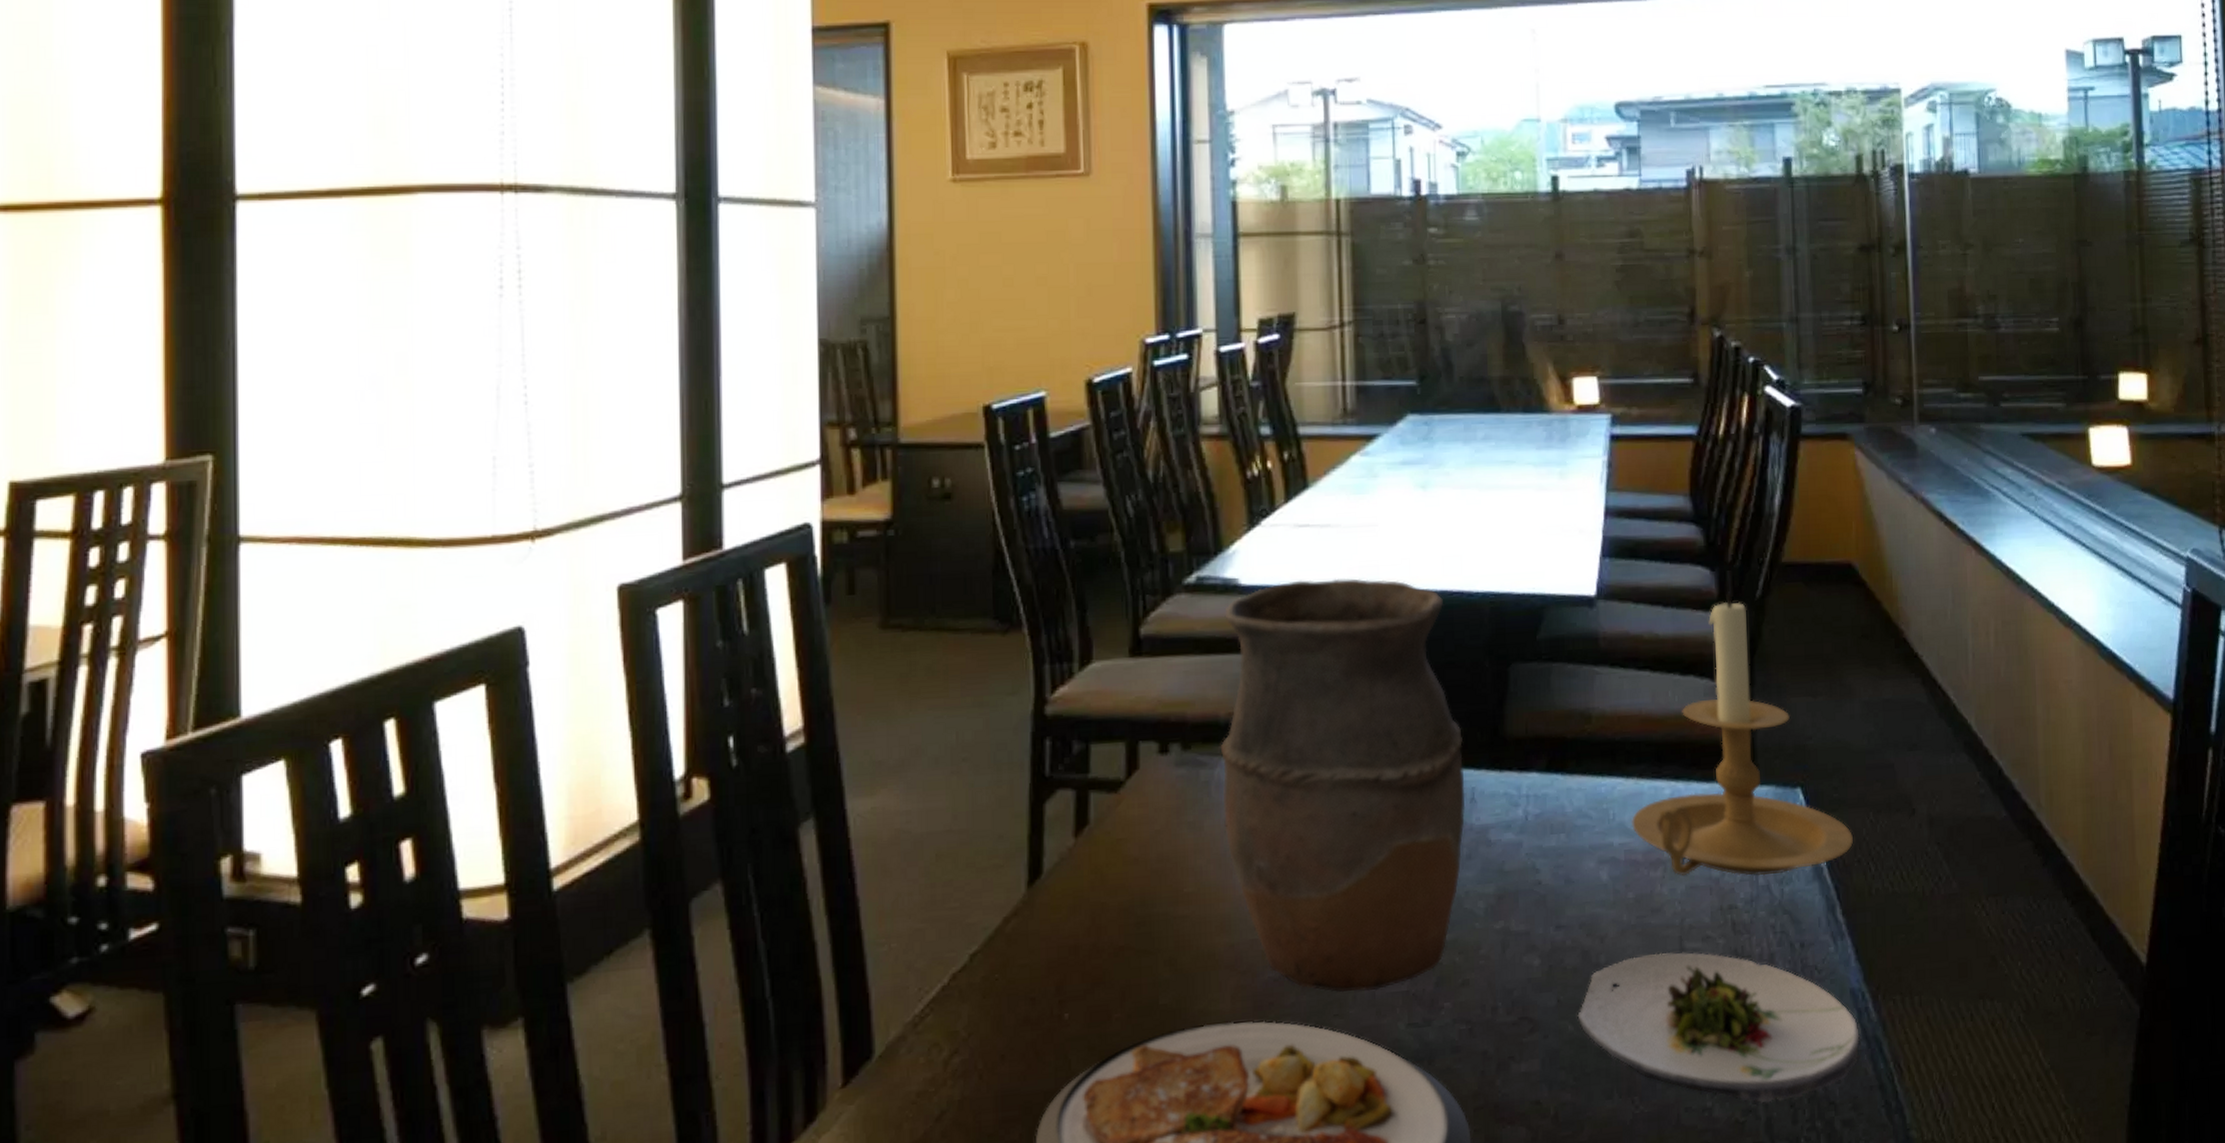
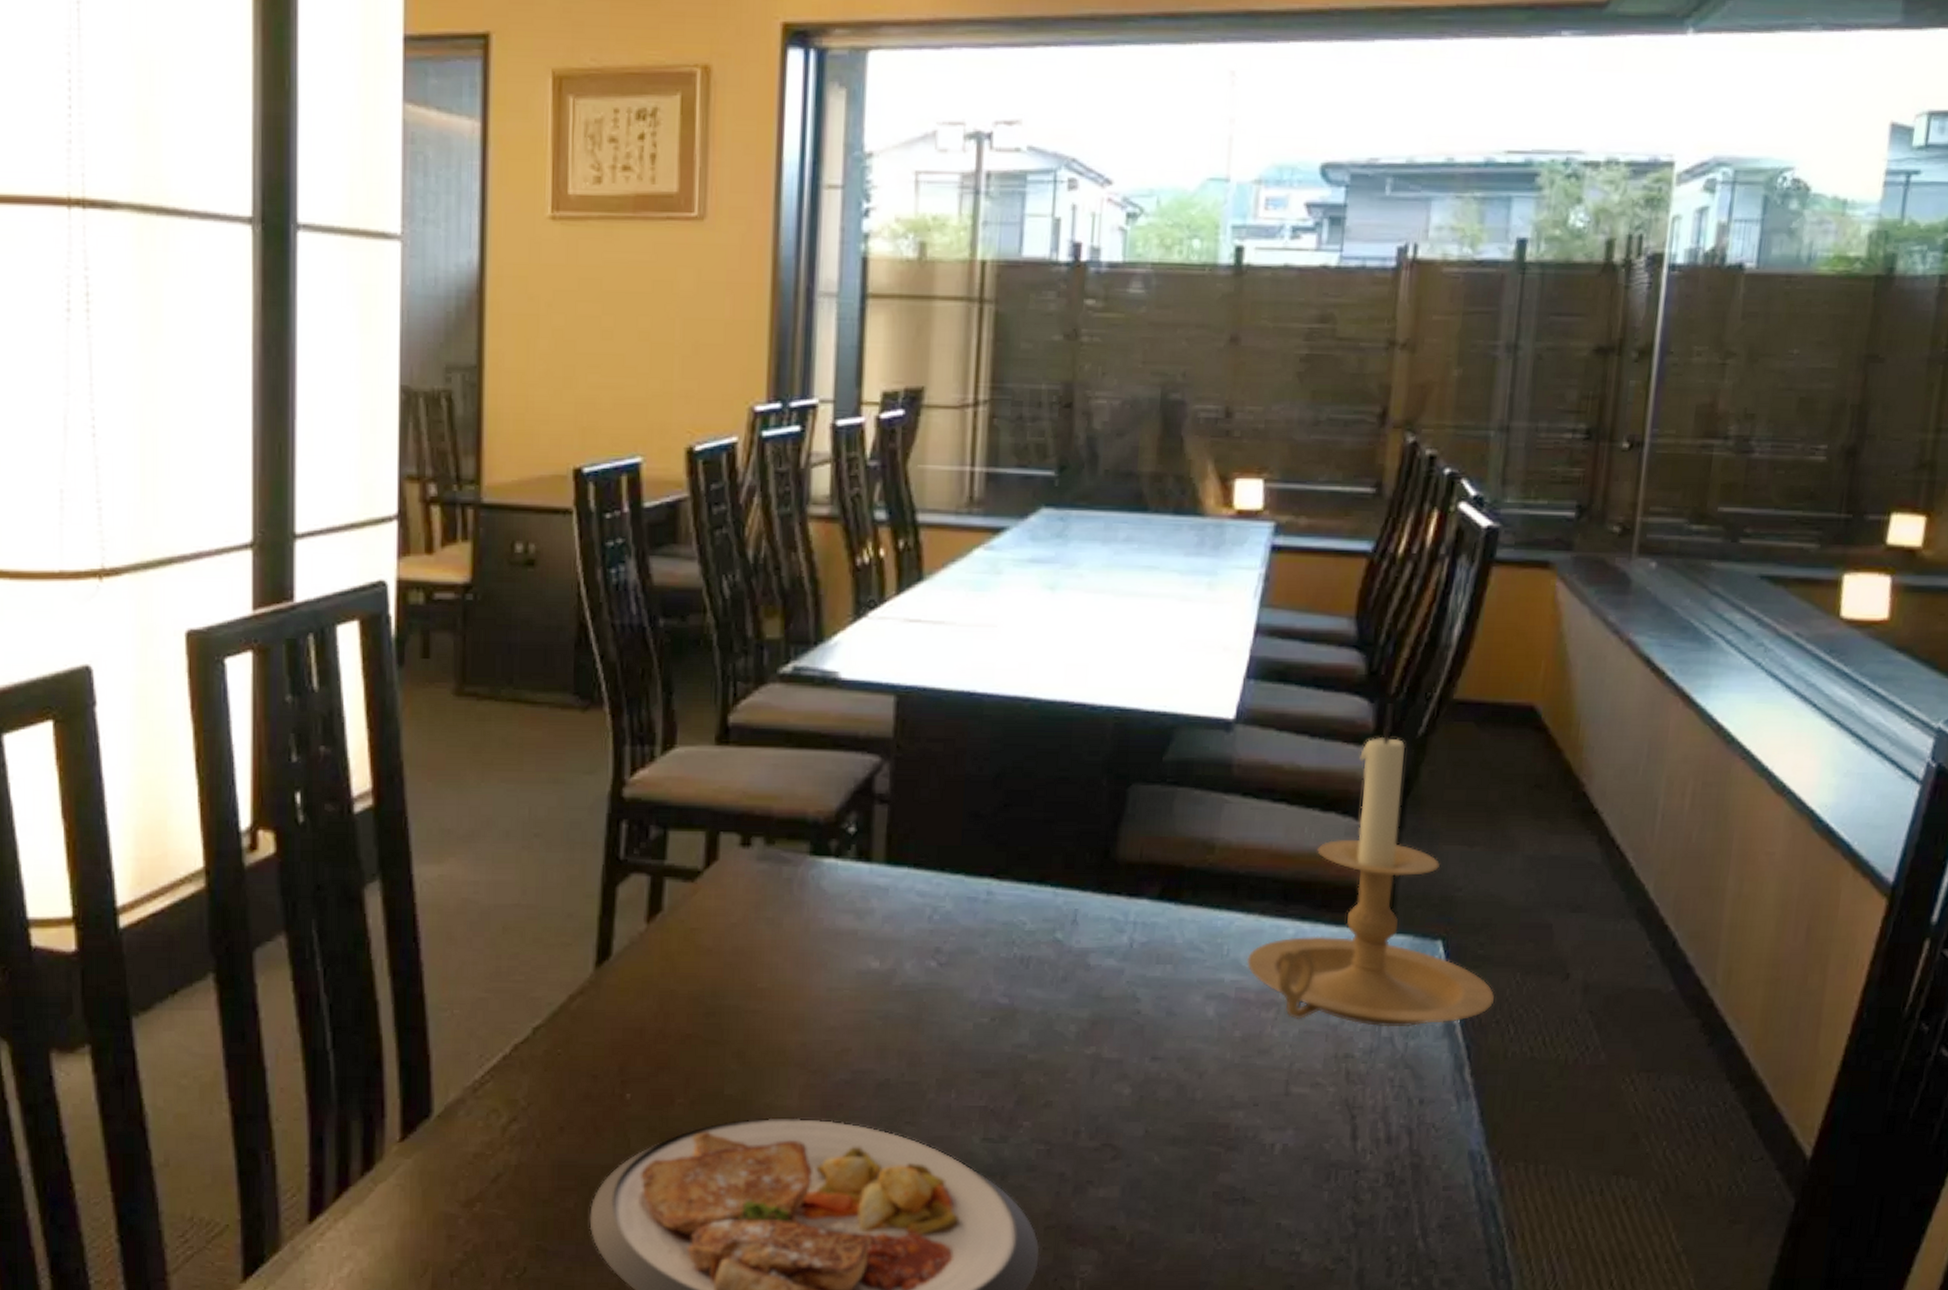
vase: present [1220,578,1466,993] -> none [804,678,1070,1103]
salad plate: present [1577,952,1860,1103] -> none [1165,1094,1473,1254]

